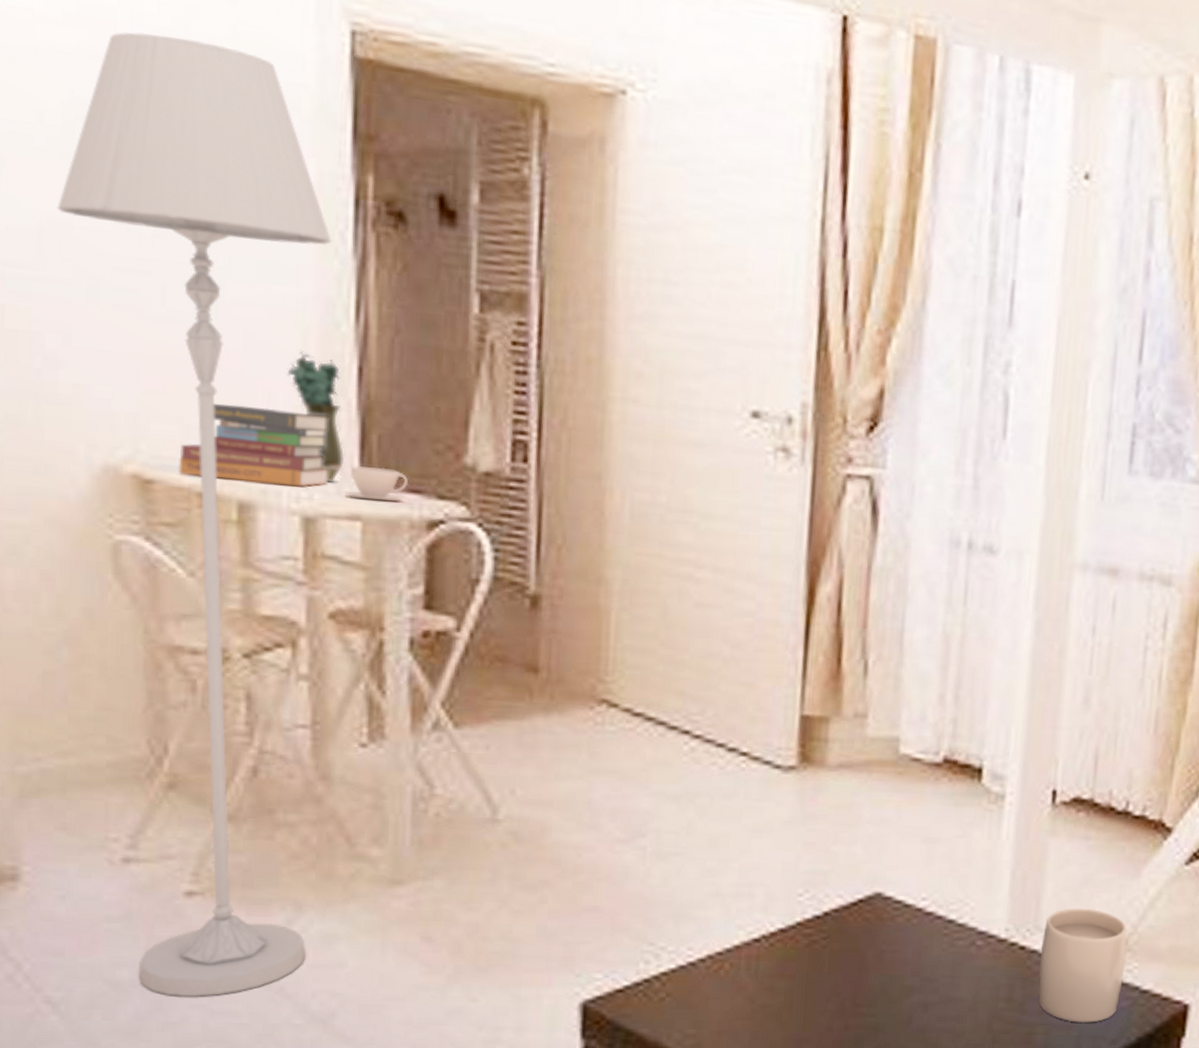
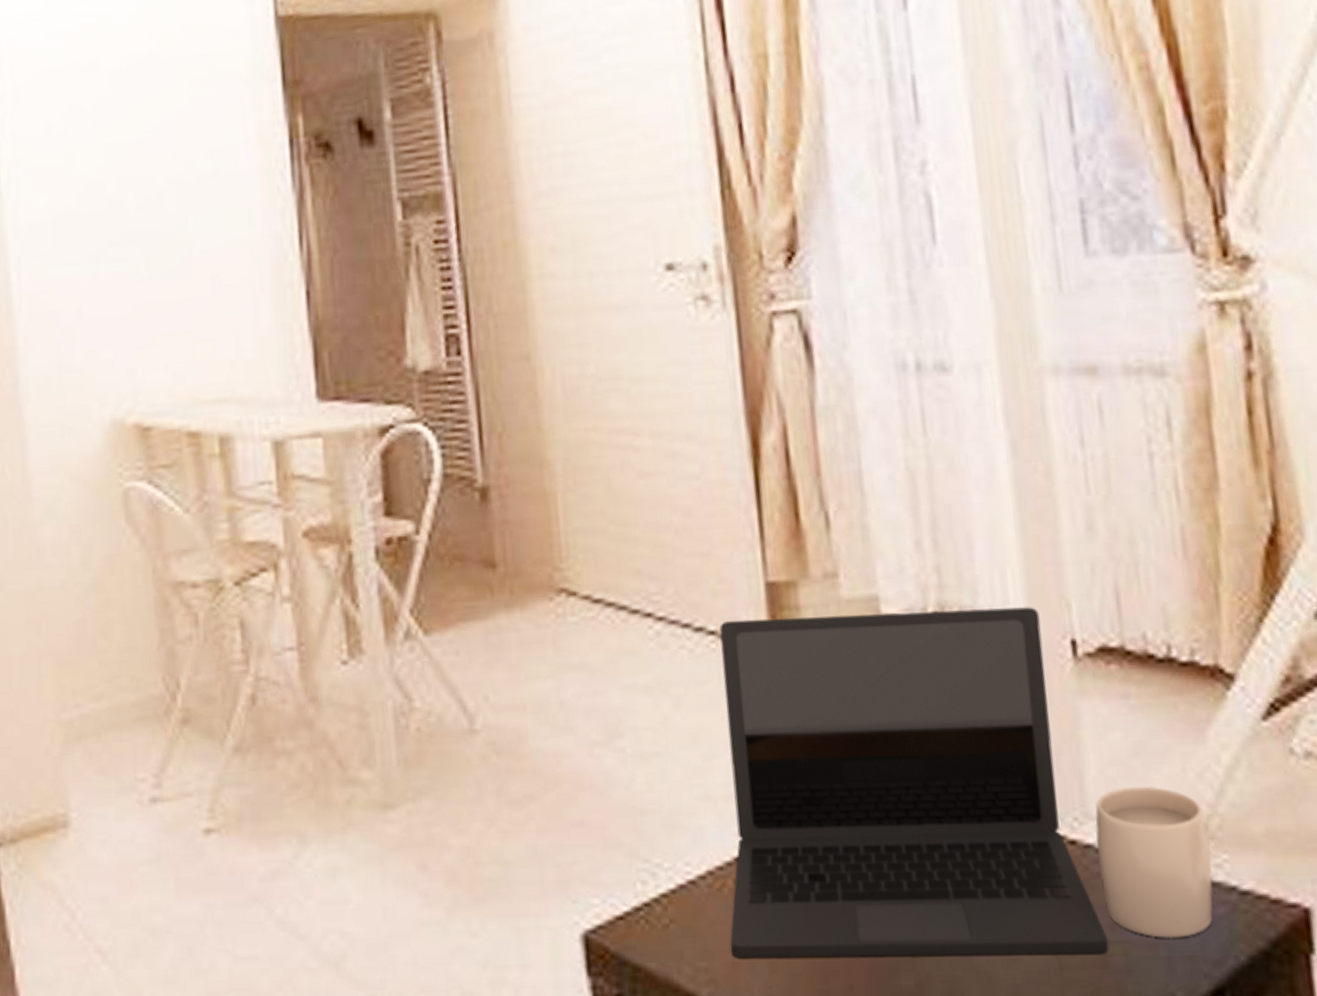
floor lamp: present [57,32,332,998] -> none [65,34,314,943]
books: present [179,404,329,487] -> none [169,342,292,418]
vase: present [287,349,344,483] -> none [248,285,302,405]
teacup: present [343,465,409,502] -> none [304,382,359,417]
laptop: none [719,744,1035,1032] -> present [719,607,1109,959]

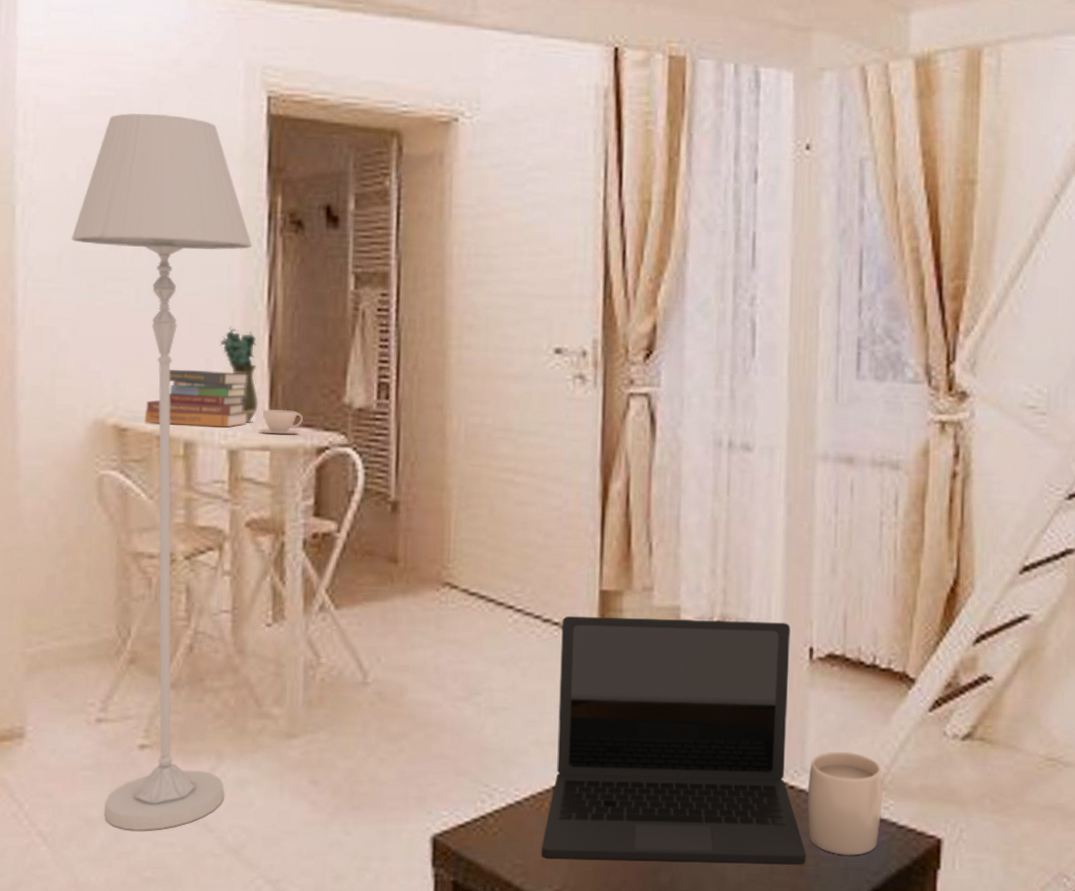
floor lamp: none [65,34,314,943] -> present [71,113,252,832]
books: none [169,342,292,418] -> present [144,369,248,428]
vase: none [248,285,302,405] -> present [220,326,258,423]
teacup: none [304,382,359,417] -> present [257,408,304,435]

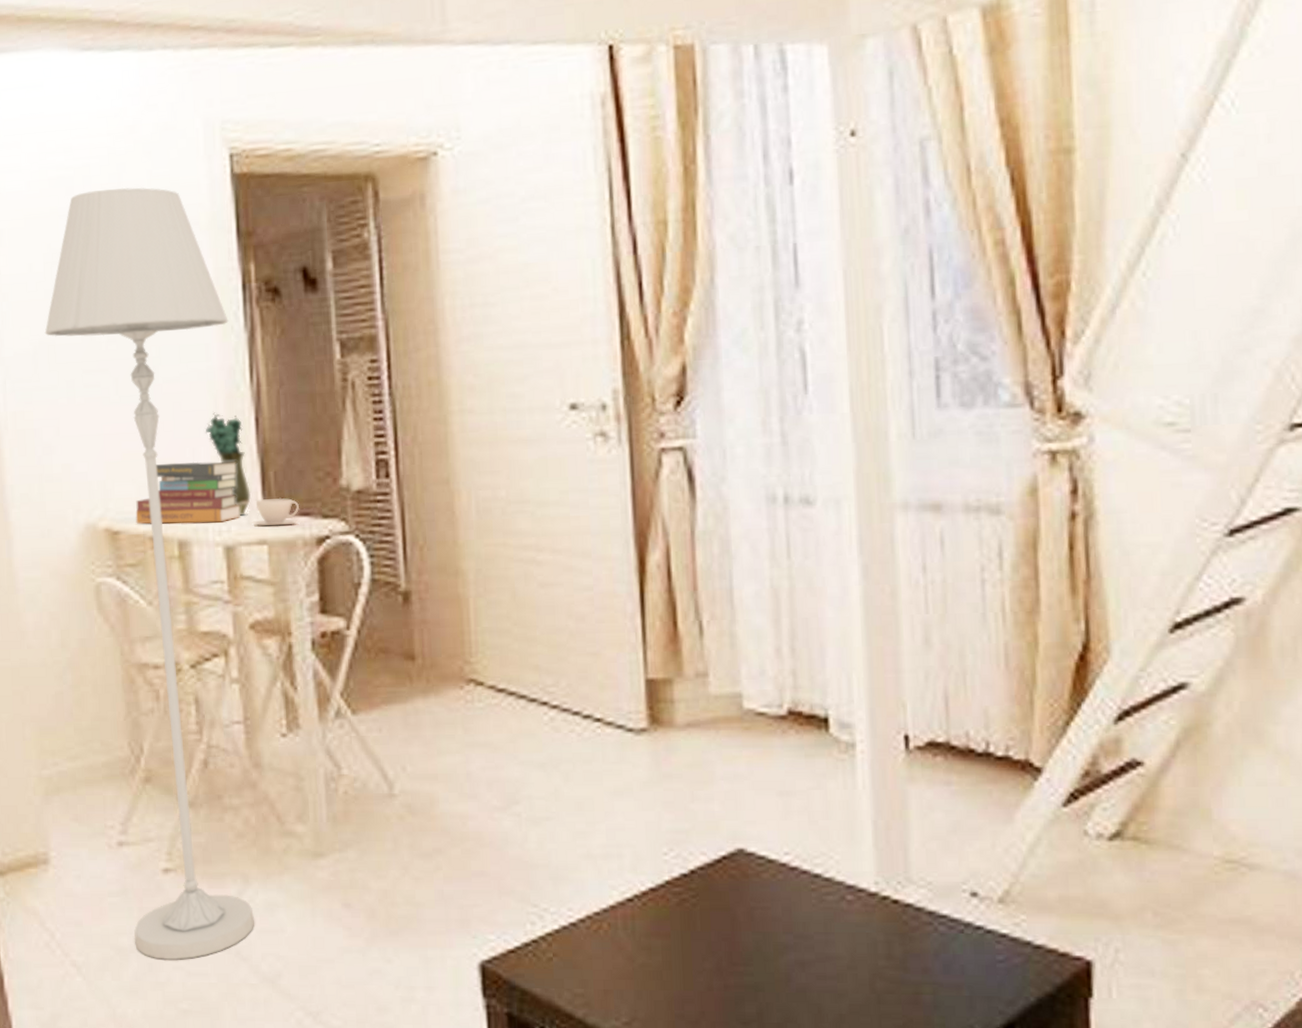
laptop: present [542,615,806,864] -> none [604,706,921,992]
mug: present [807,751,883,855] -> none [915,857,1012,982]

